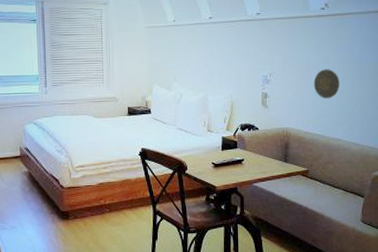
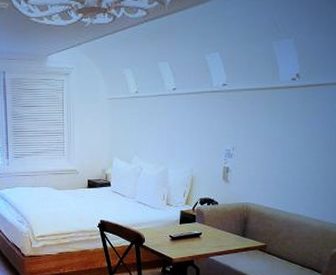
decorative plate: present [313,69,340,99] -> none [278,143,306,174]

